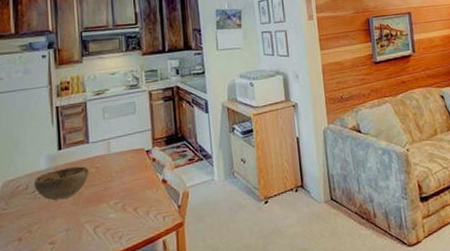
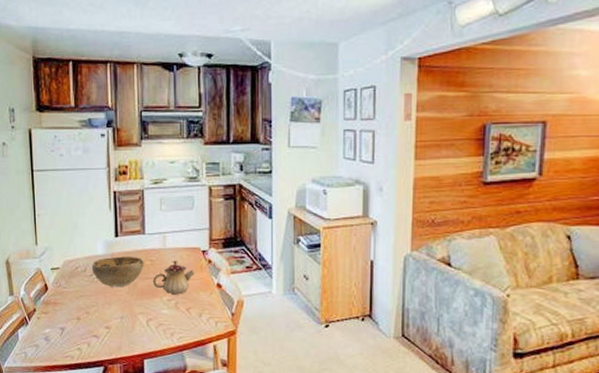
teapot: none [99,164,140,197] -> present [153,260,194,294]

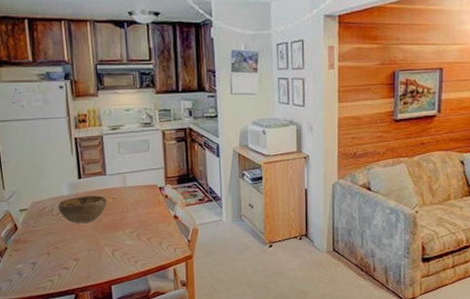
teapot: present [153,260,194,294] -> none [116,197,153,226]

